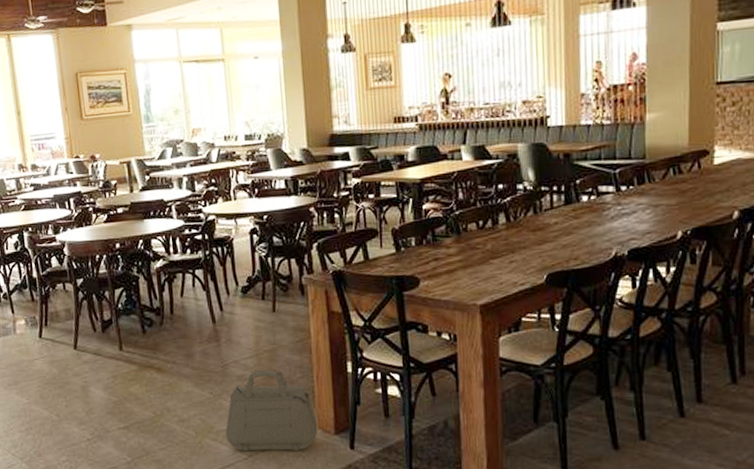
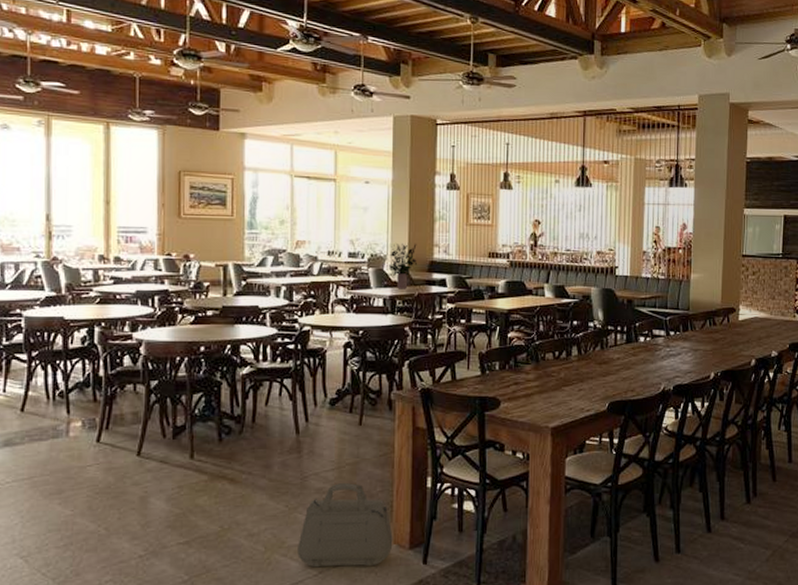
bouquet: none [285,116,318,169] -> present [388,243,418,290]

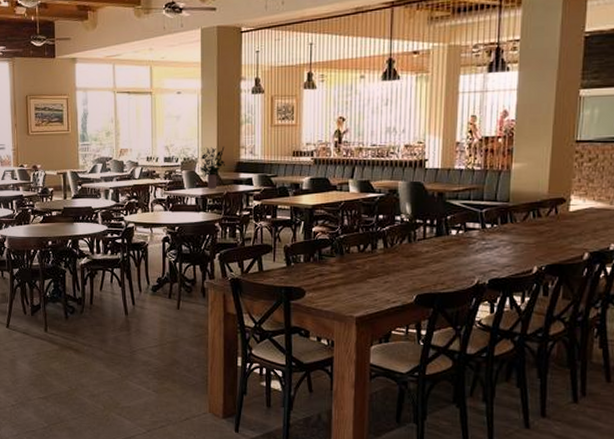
handbag: present [297,483,393,568] -> none [129,358,209,429]

